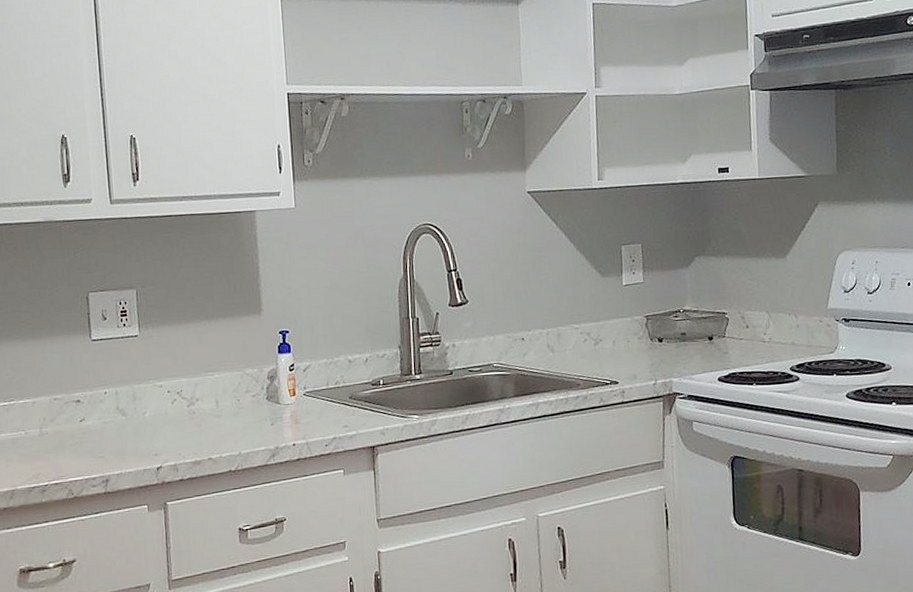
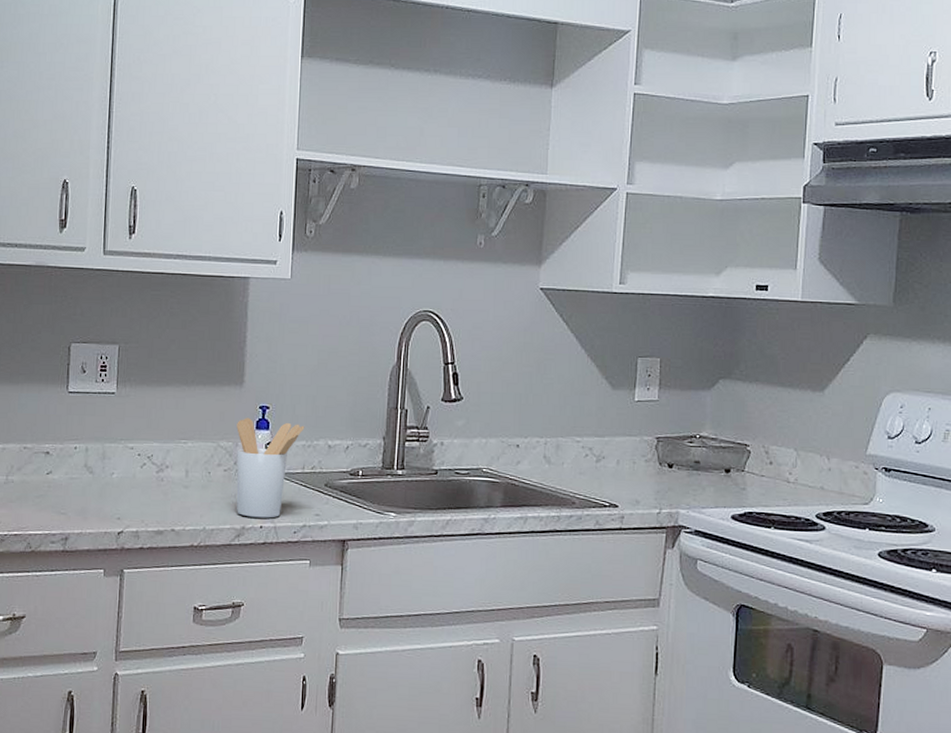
utensil holder: none [259,343,324,437] -> present [236,418,305,518]

